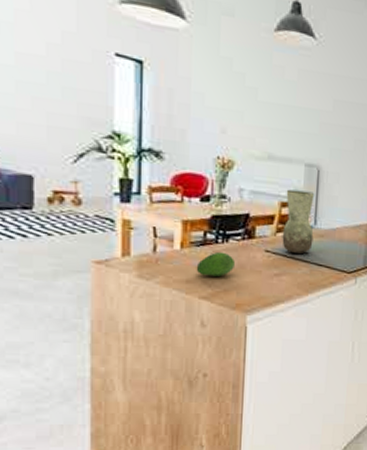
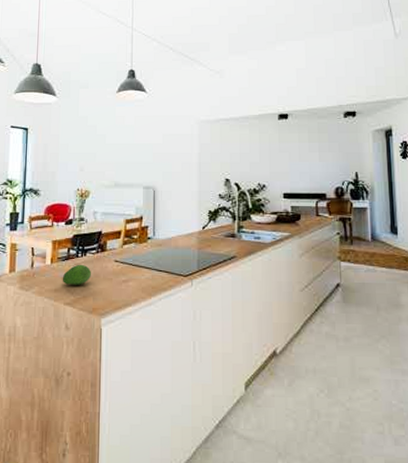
vase: present [282,189,315,254] -> none [128,208,153,261]

